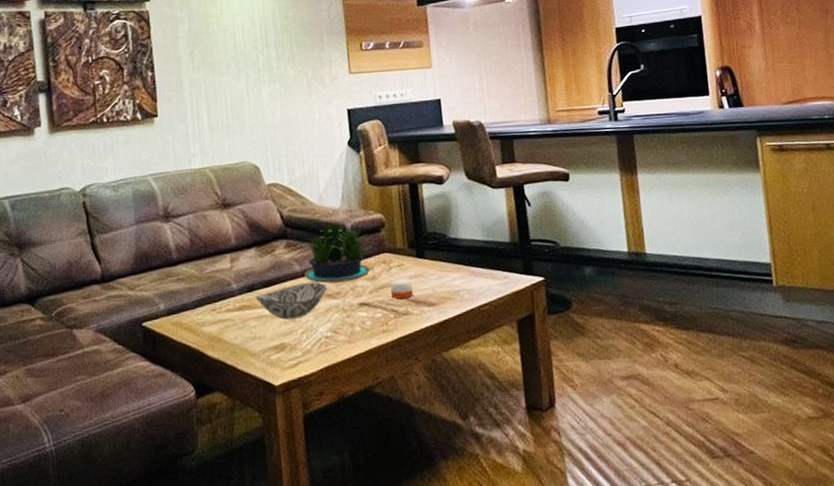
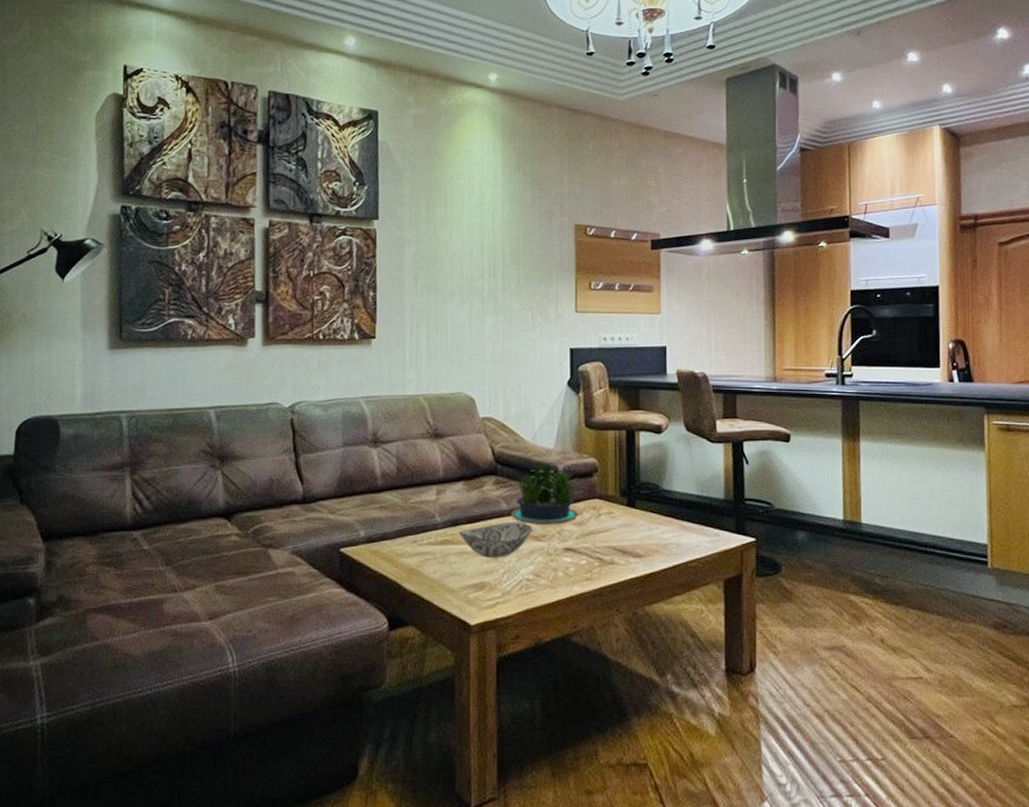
candle: present [389,279,413,299] -> none [597,527,620,547]

